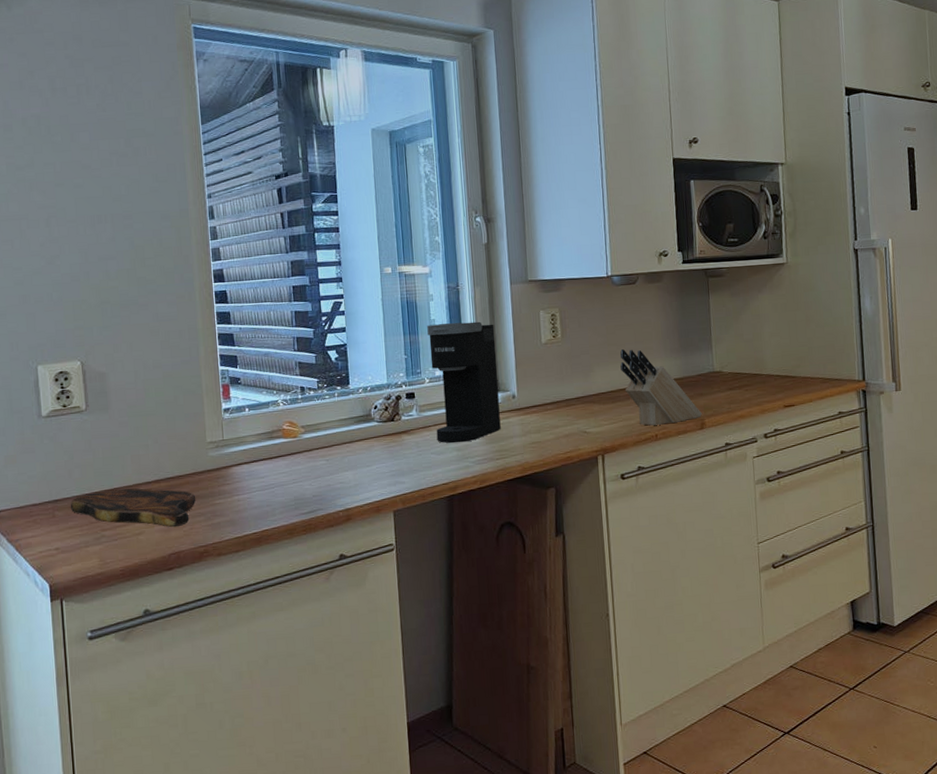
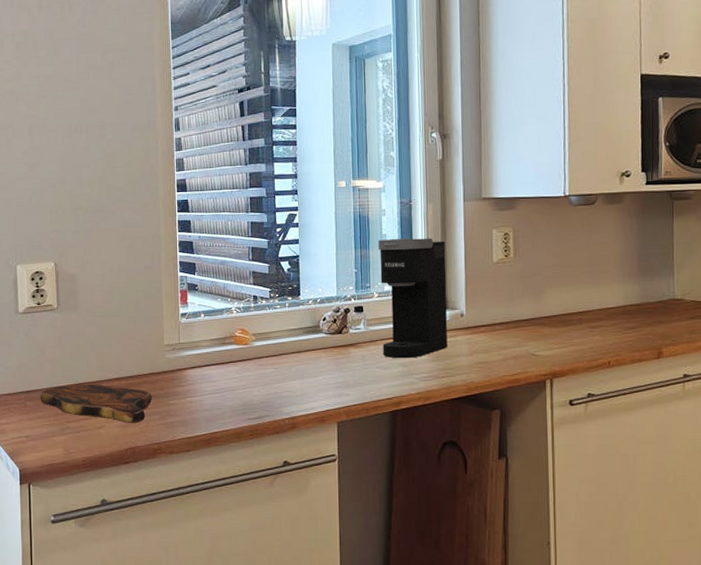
knife block: present [620,349,702,426] -> none [574,272,659,352]

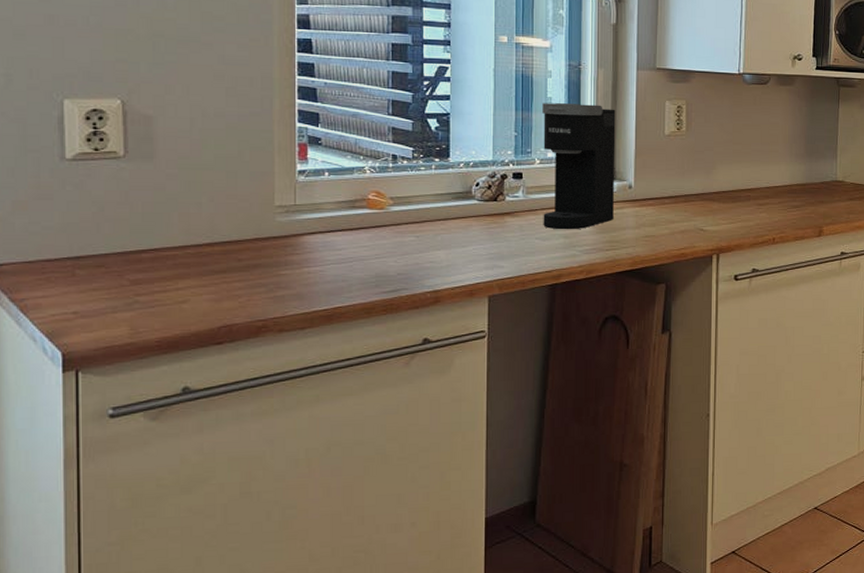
cutting board: present [40,384,153,424] -> none [95,249,257,298]

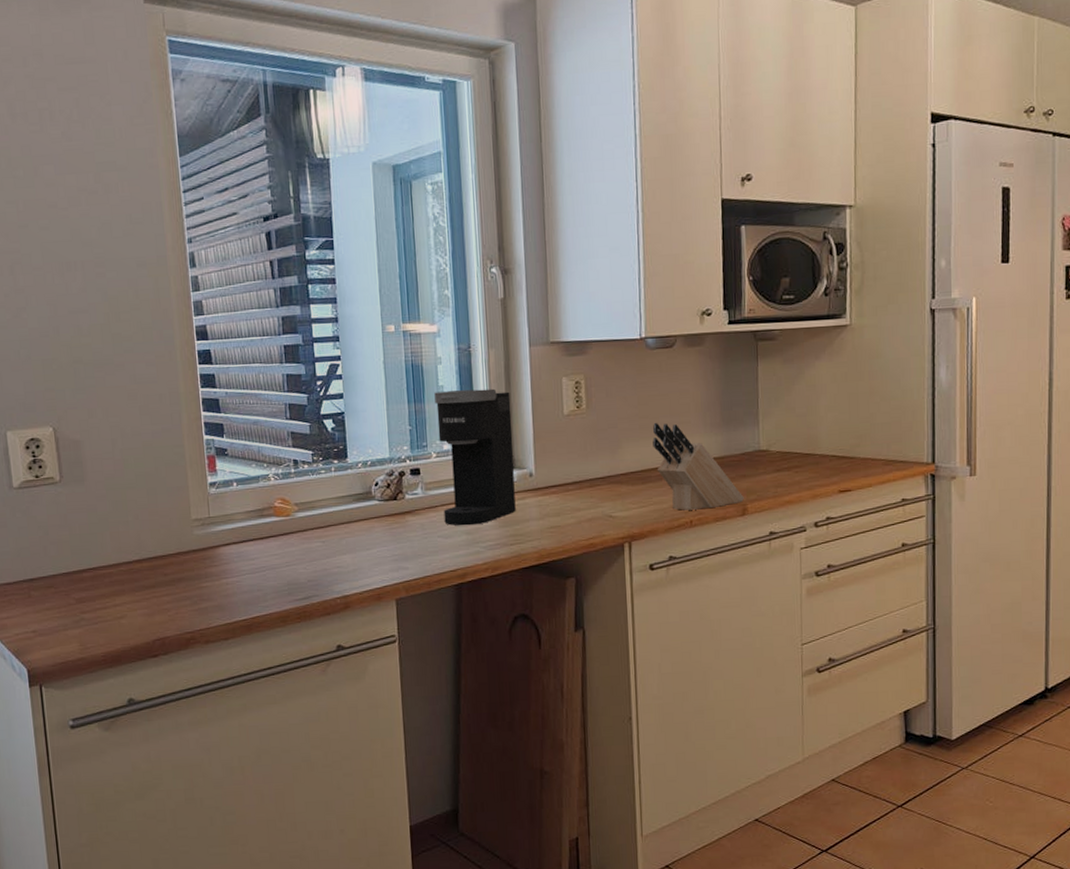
knife block: none [744,149,821,229] -> present [652,423,744,510]

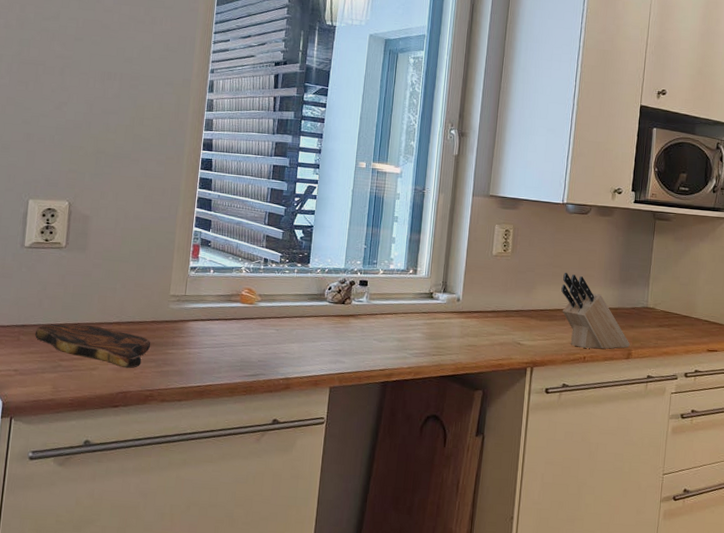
cutting board: none [46,567,181,612] -> present [34,324,151,369]
coffee maker: present [434,388,516,526] -> none [381,221,451,335]

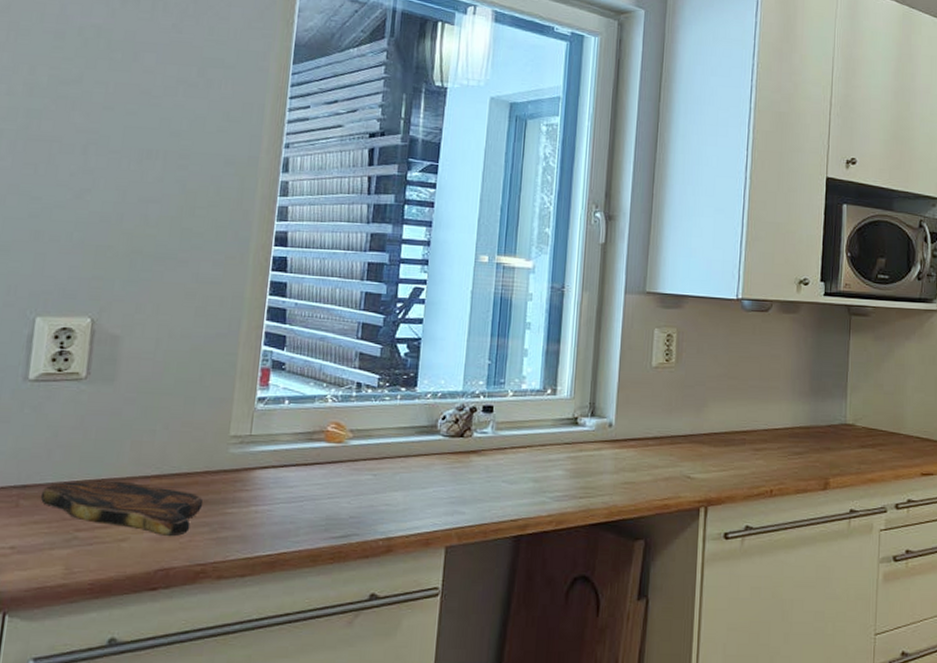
knife block: present [561,273,630,349] -> none [739,385,827,479]

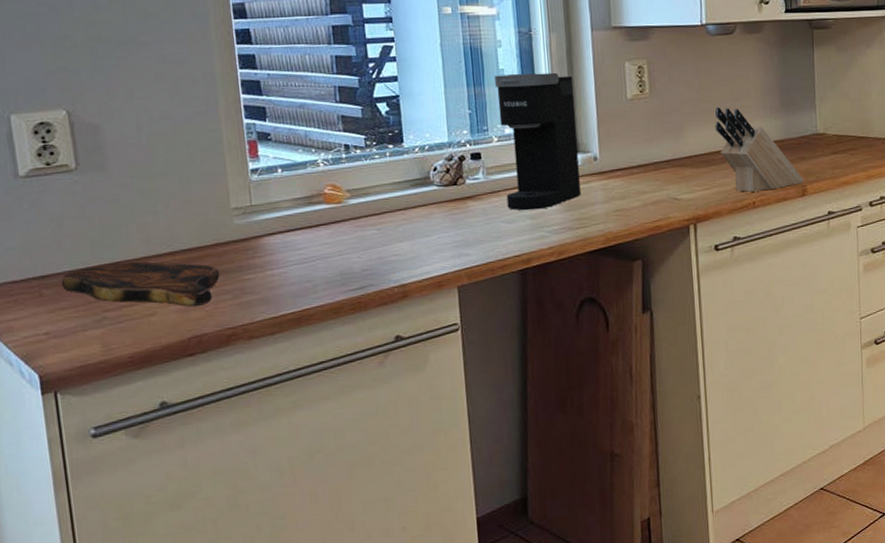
coffee maker: none [511,328,599,473] -> present [494,72,581,211]
knife block: none [739,385,827,479] -> present [715,107,804,192]

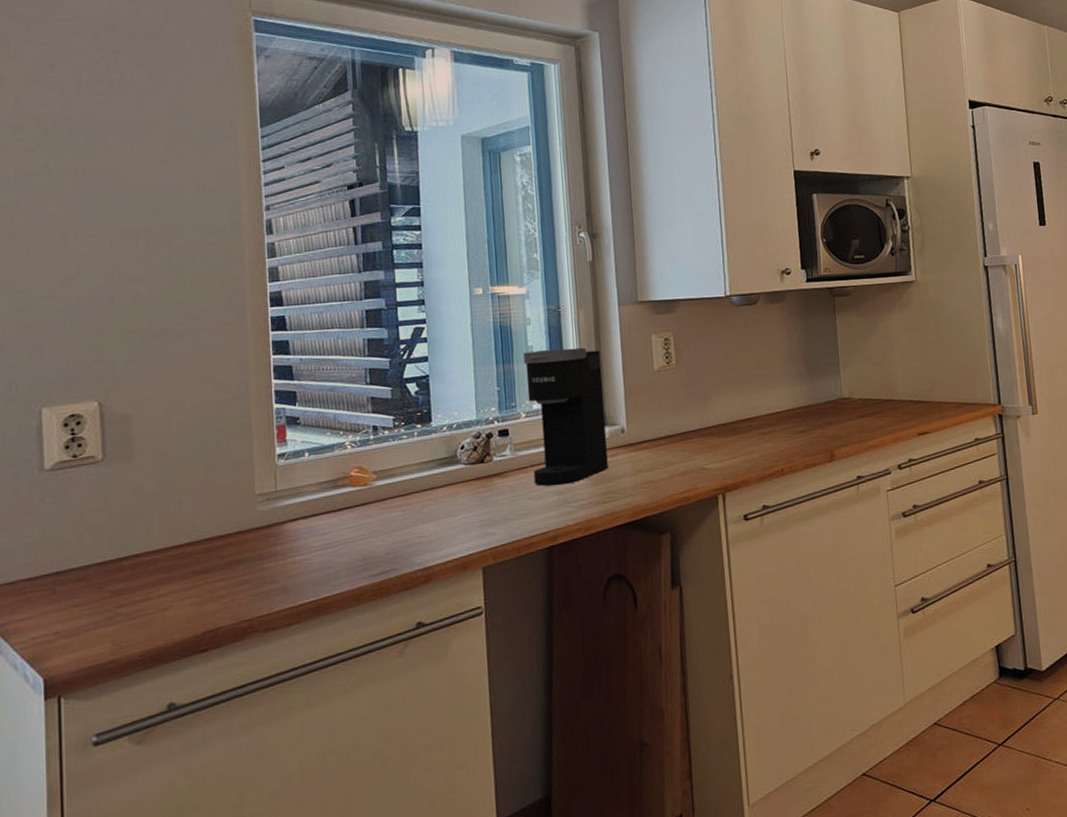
cutting board: present [61,261,220,308] -> none [76,552,240,600]
knife block: present [715,107,804,192] -> none [741,376,831,459]

